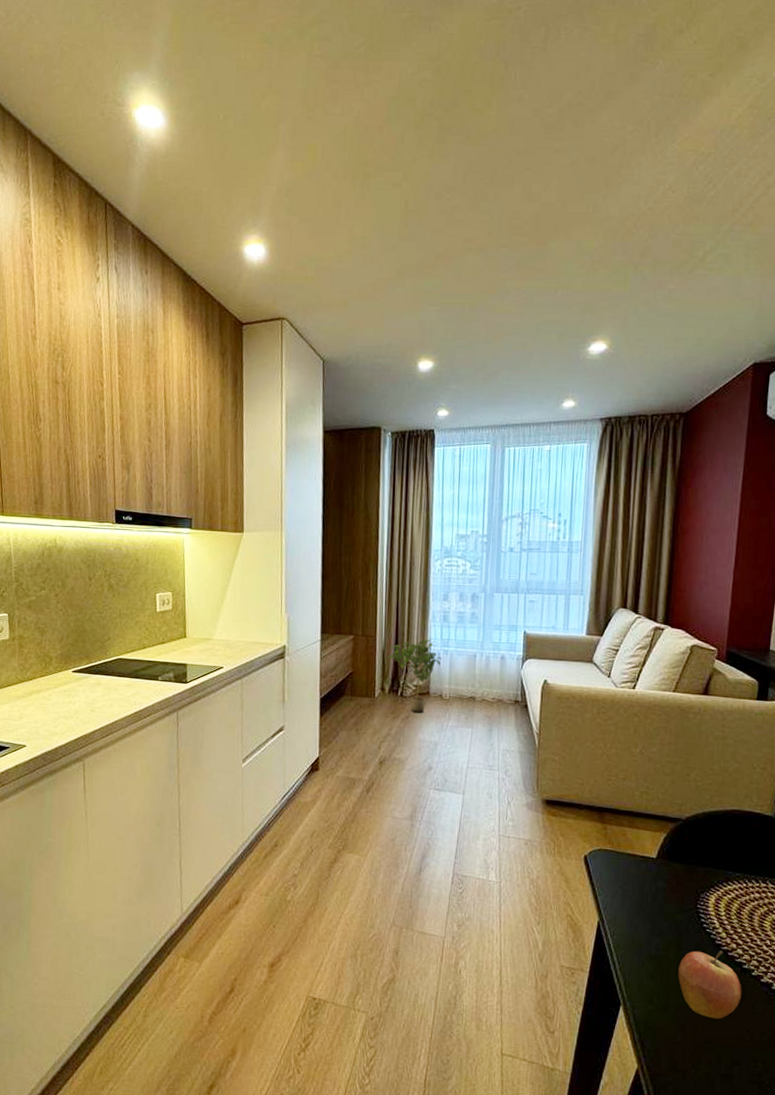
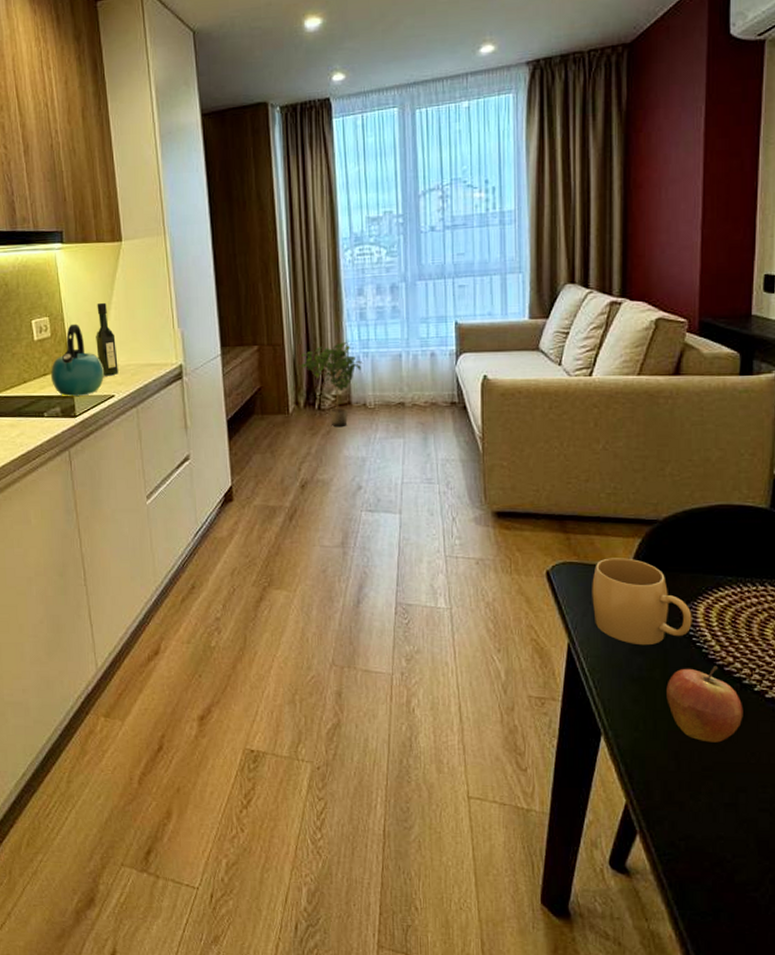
kettle: none [168,600,216,665] -> present [51,323,104,396]
bottle: none [211,584,229,650] -> present [96,302,118,376]
mug: none [621,848,705,928] -> present [592,558,692,646]

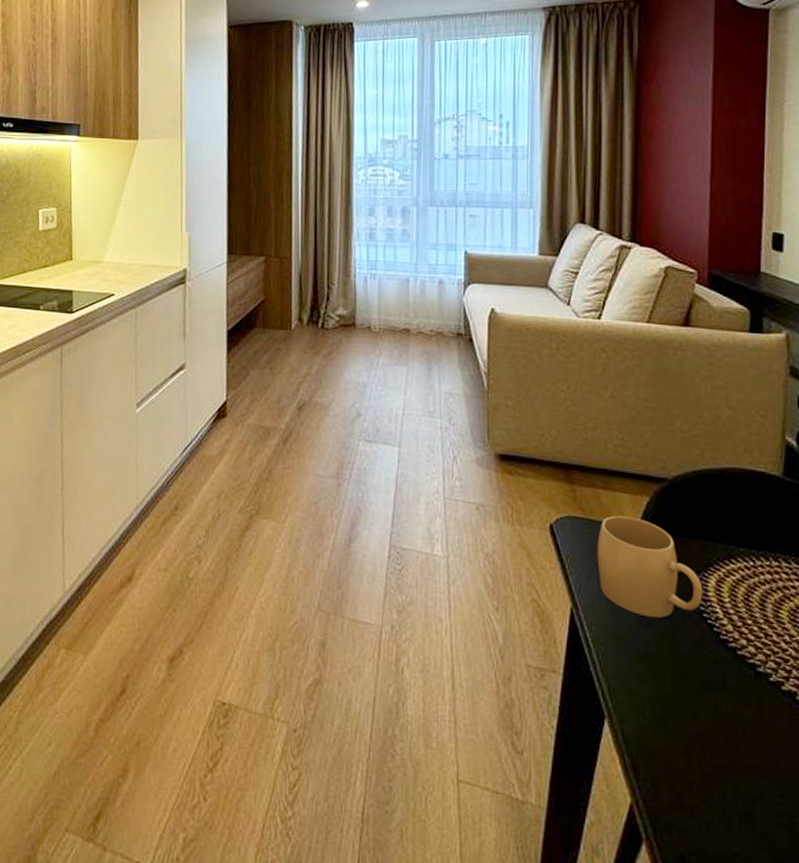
kettle: present [51,323,104,396] -> none [52,217,106,291]
bottle: present [96,302,118,376] -> none [101,198,122,274]
potted plant: present [300,342,363,428] -> none [306,261,370,349]
fruit: present [666,666,743,743] -> none [675,648,758,739]

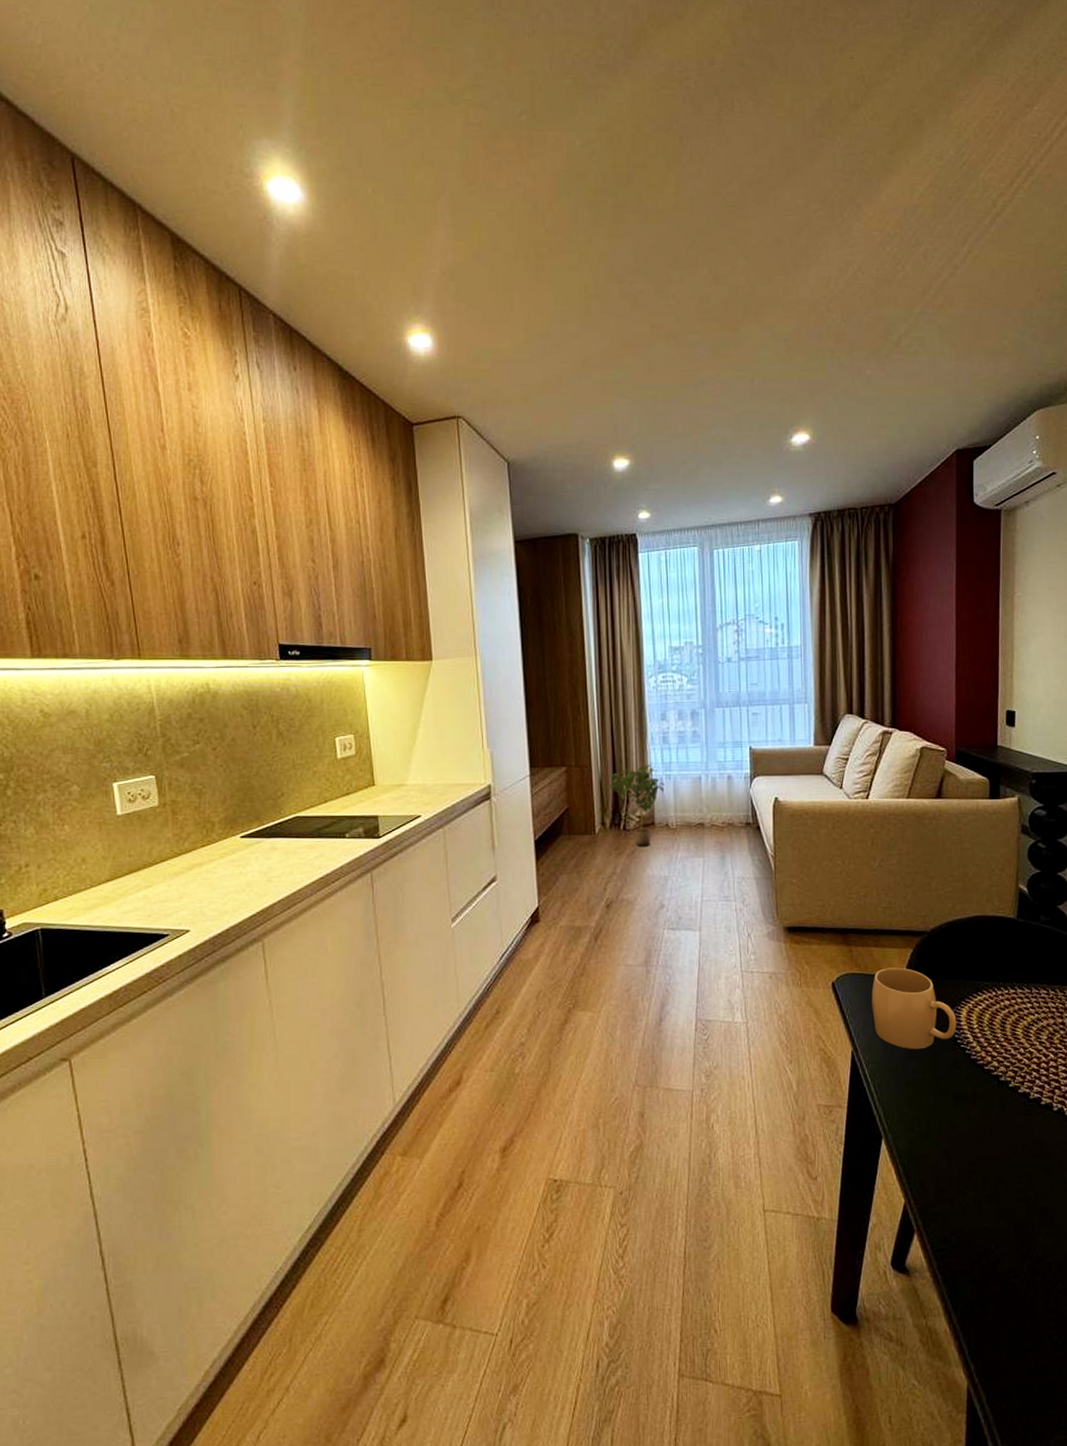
potted plant: none [306,261,370,349] -> present [606,765,666,848]

